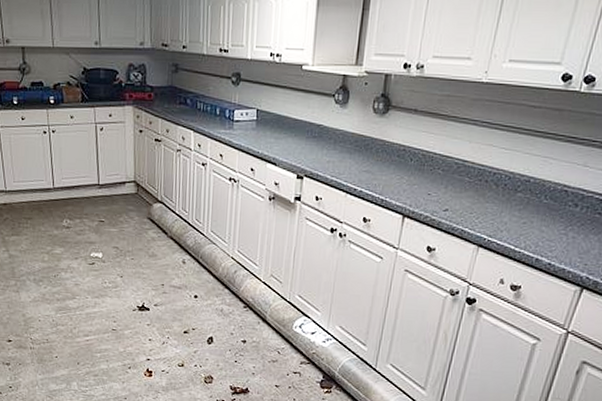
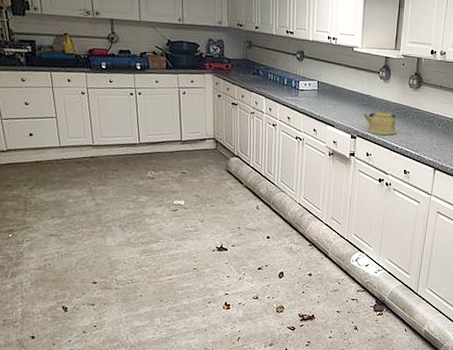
kettle: none [312,142,355,174] -> present [362,110,396,135]

